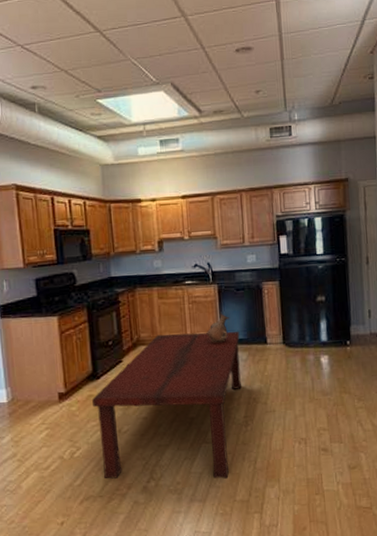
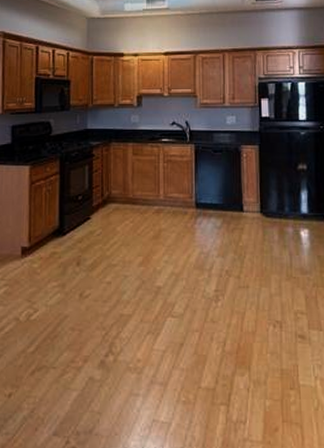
dining table: present [92,331,241,479] -> none [56,193,215,360]
ceramic jug: present [206,313,230,343] -> none [180,174,206,206]

